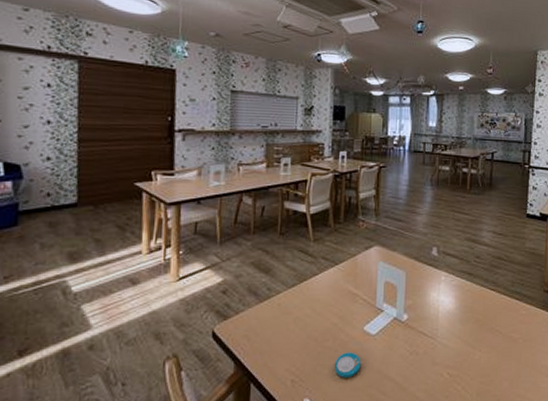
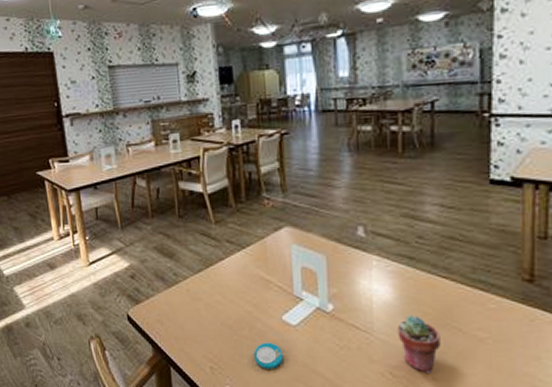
potted succulent: none [456,322,487,371] -> present [397,315,441,373]

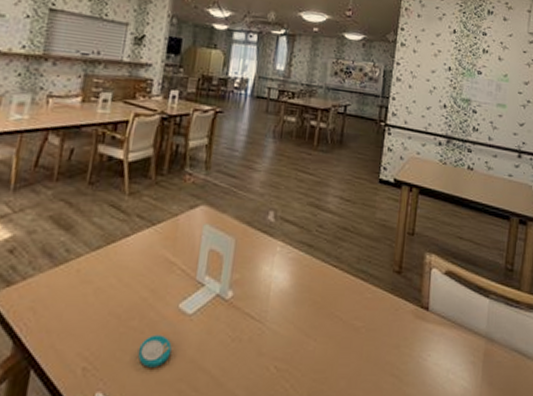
potted succulent: present [397,315,441,373] -> none [287,304,324,365]

